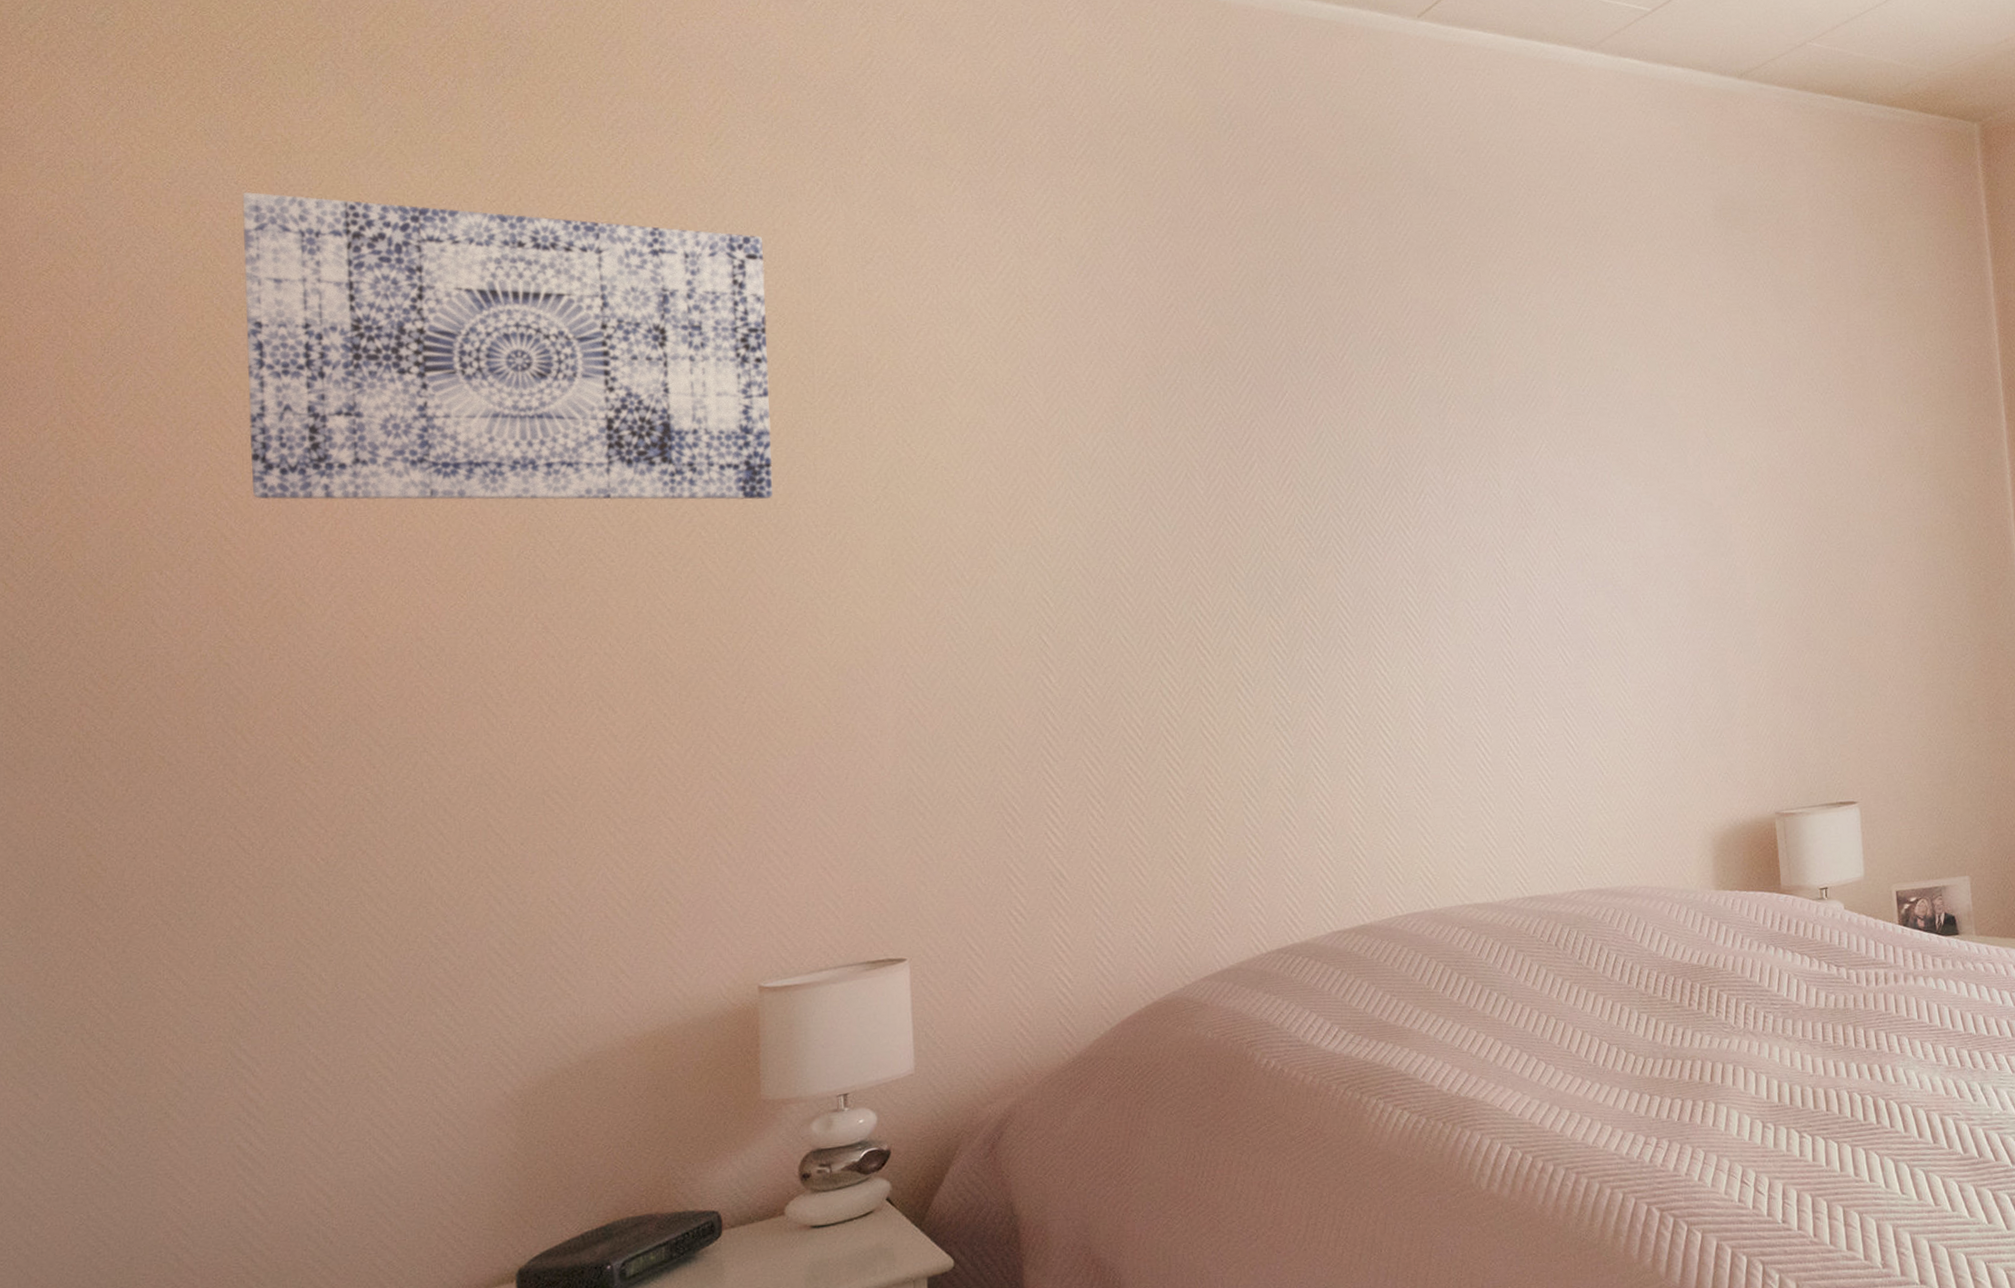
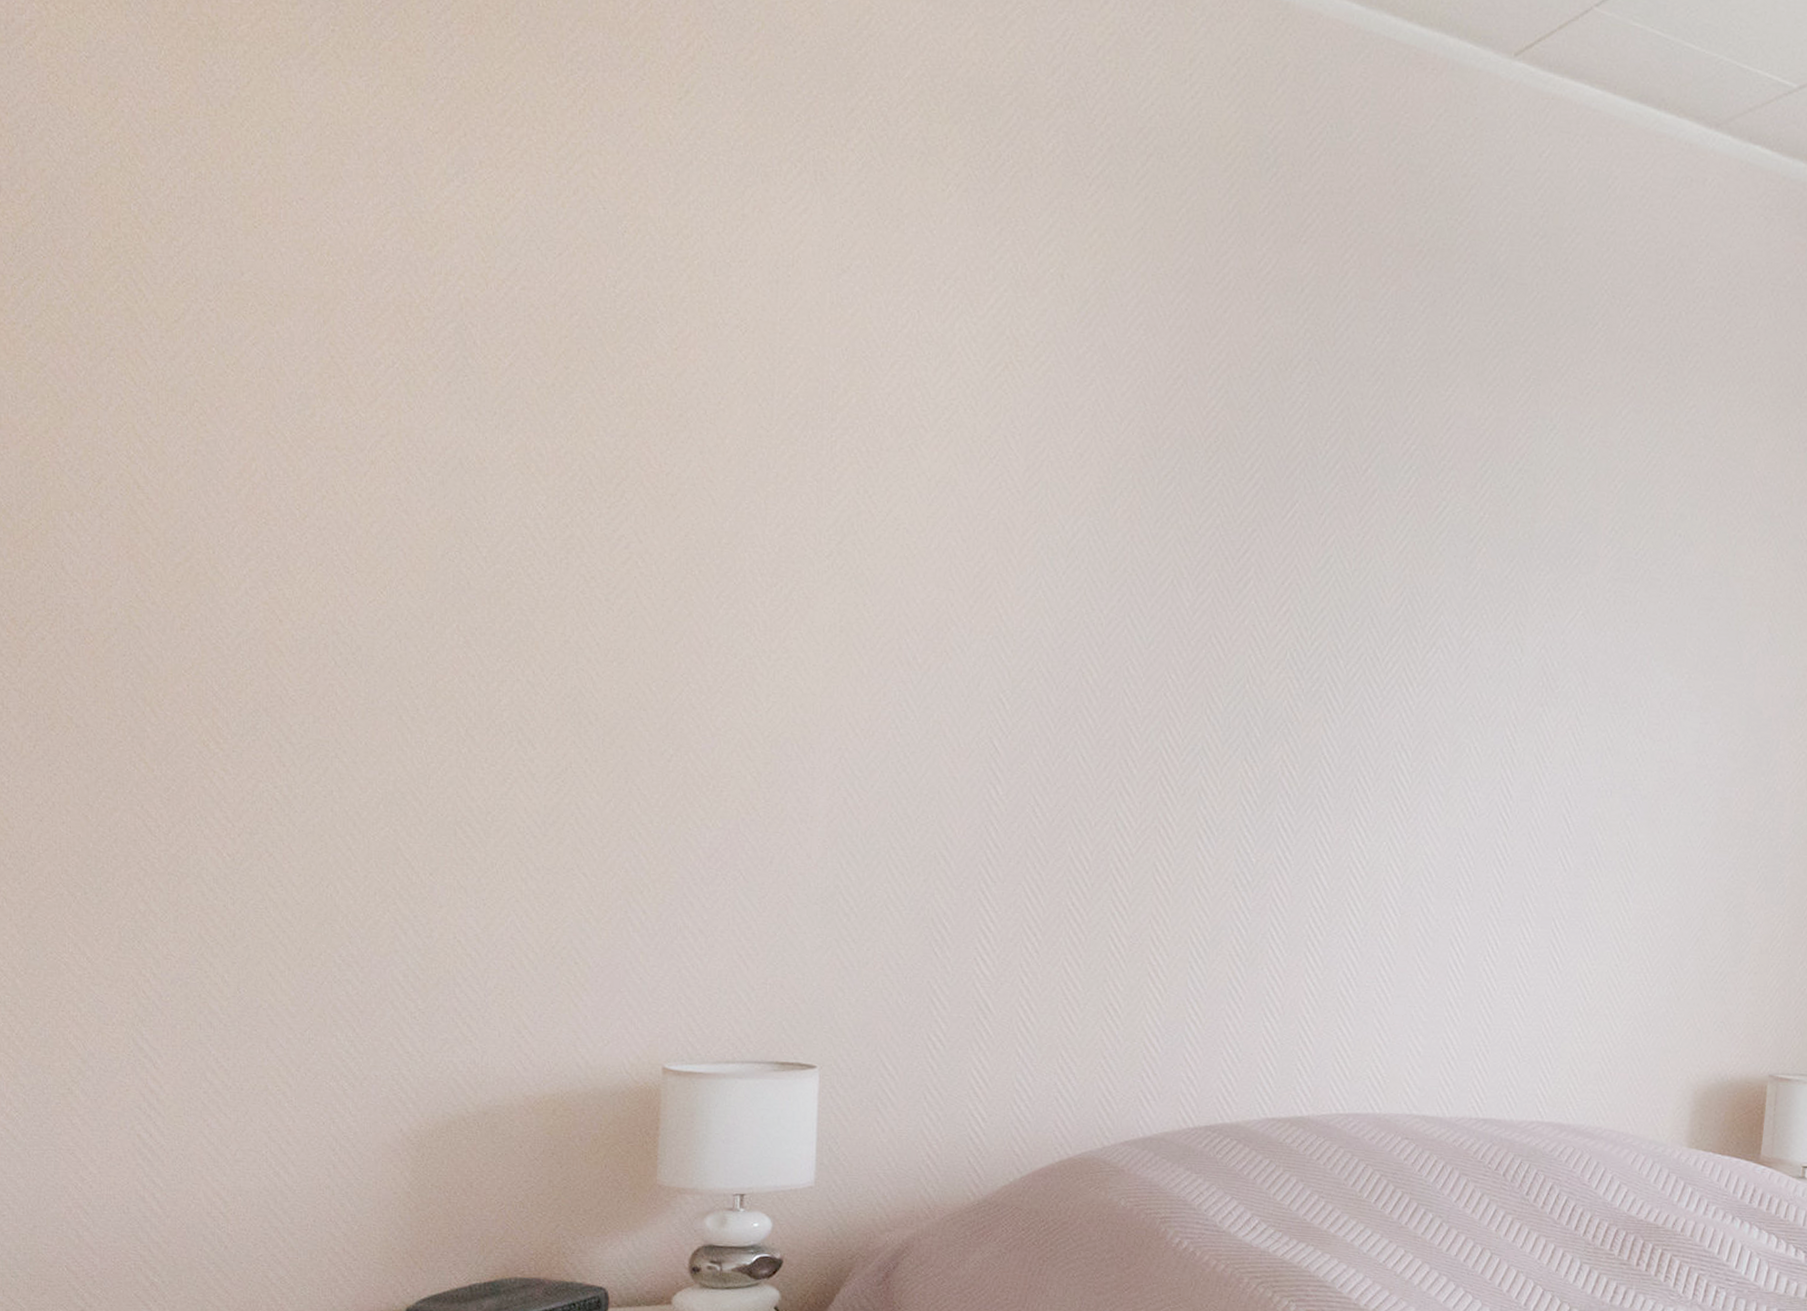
wall art: present [242,191,773,500] -> none [163,80,730,535]

